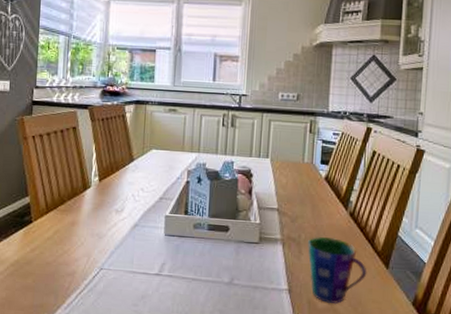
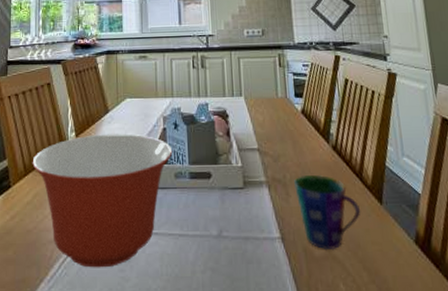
mixing bowl: none [54,181,194,302] -> present [32,134,173,268]

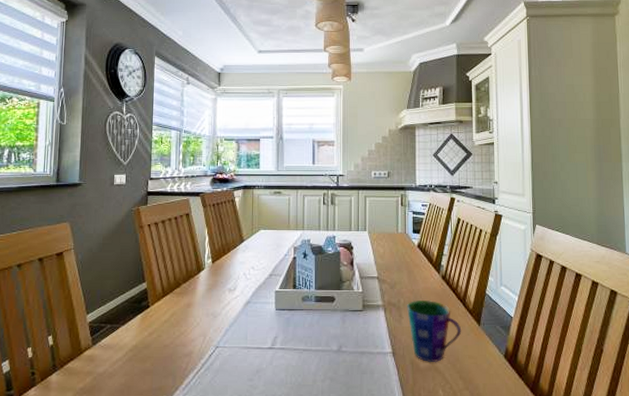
mixing bowl: present [32,134,173,268] -> none [170,261,301,378]

